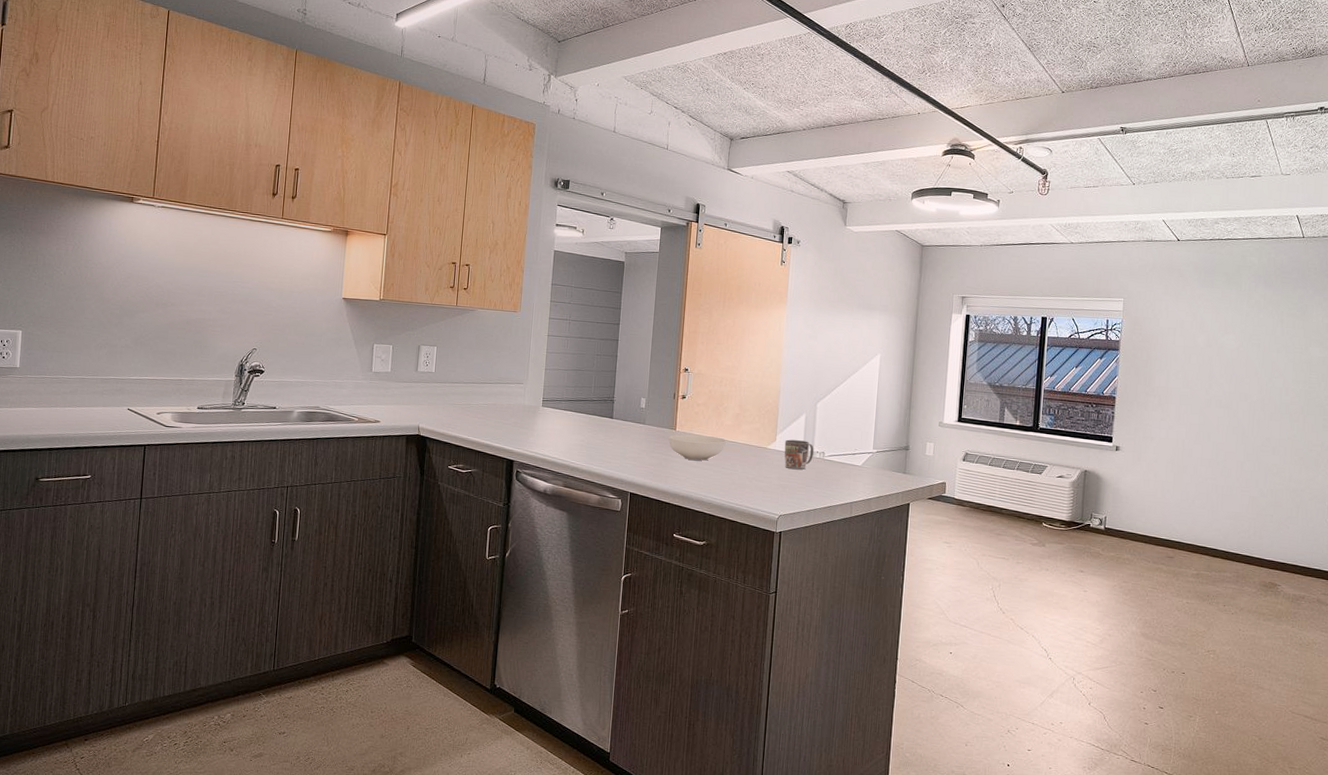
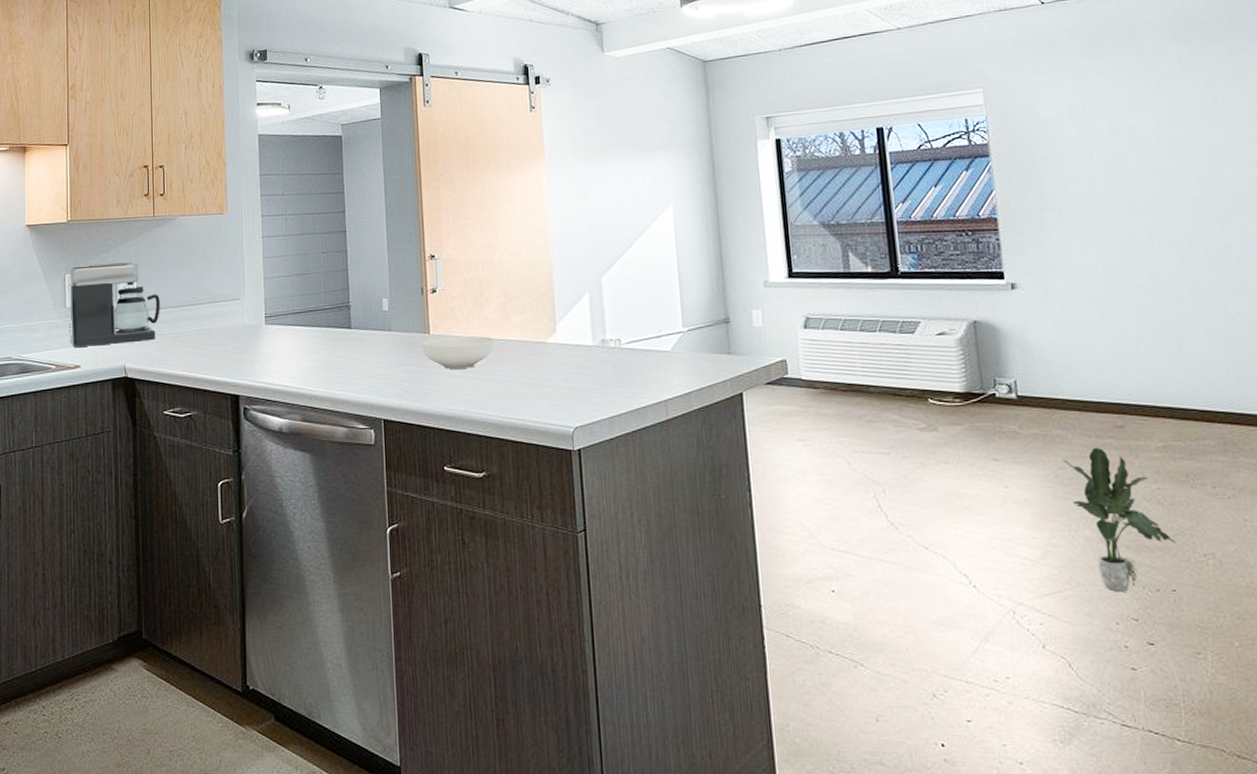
coffee maker: none [372,338,455,408] -> present [68,262,160,348]
mug: present [784,439,814,470] -> none [567,327,607,366]
potted plant: none [1127,569,1191,671] -> present [1062,447,1176,592]

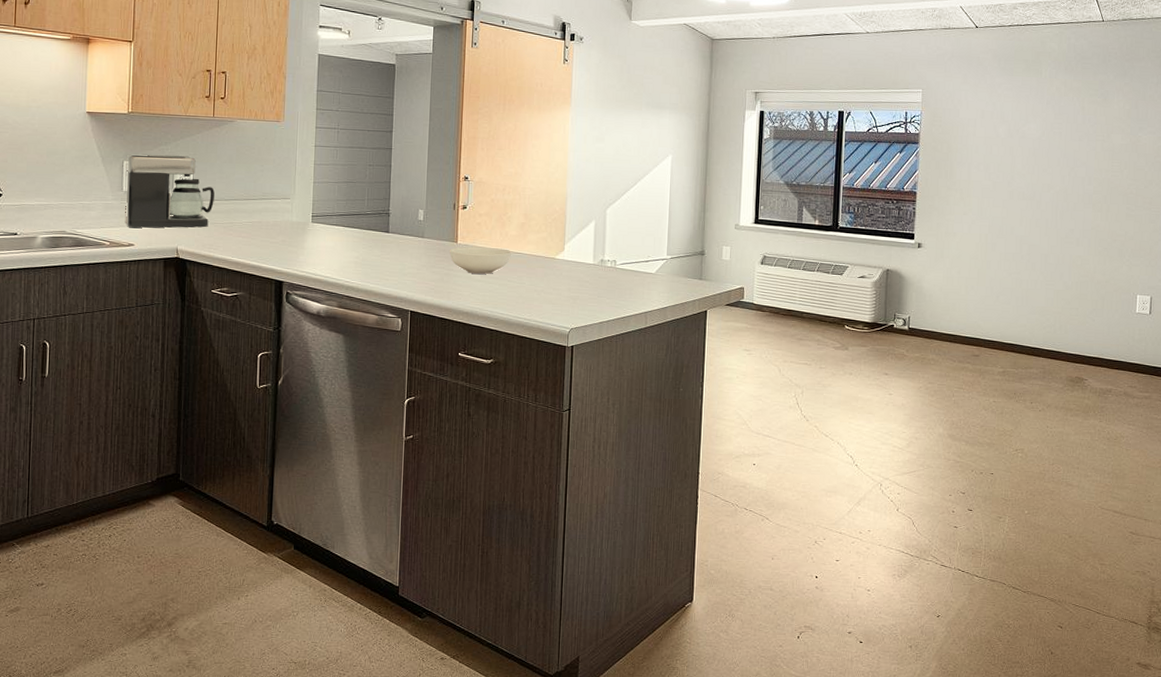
potted plant: present [1062,447,1176,592] -> none [932,369,999,473]

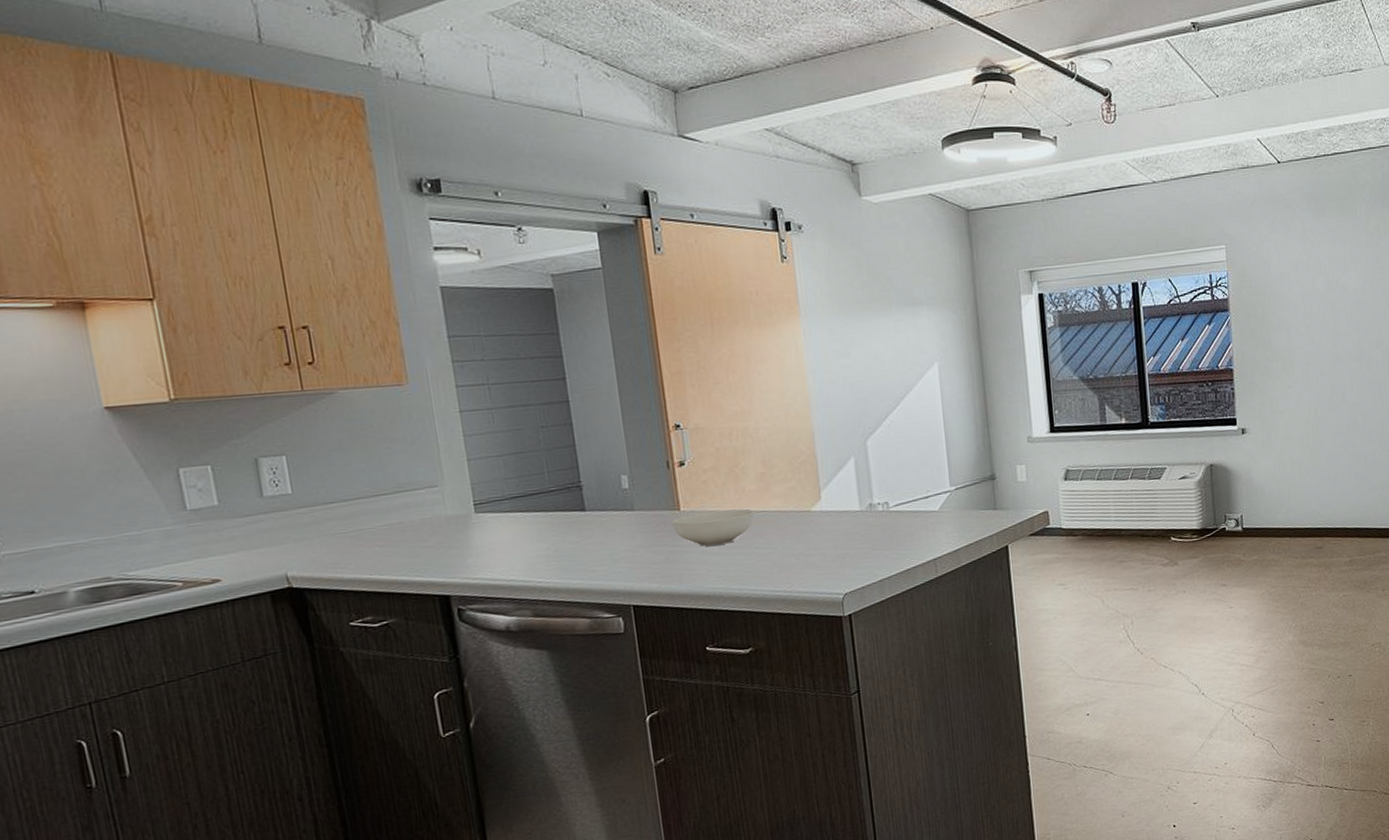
coffee maker: present [125,154,215,229] -> none [181,449,328,558]

